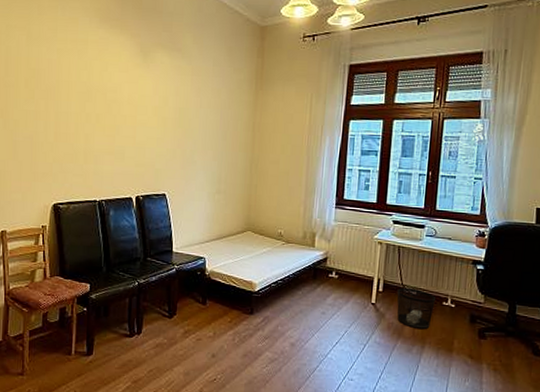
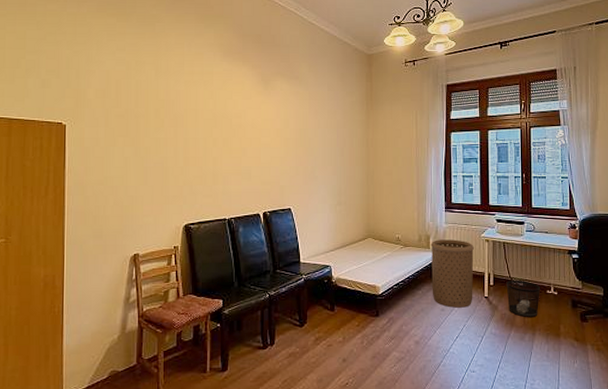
laundry basket: none [313,238,364,313] -> present [430,239,474,308]

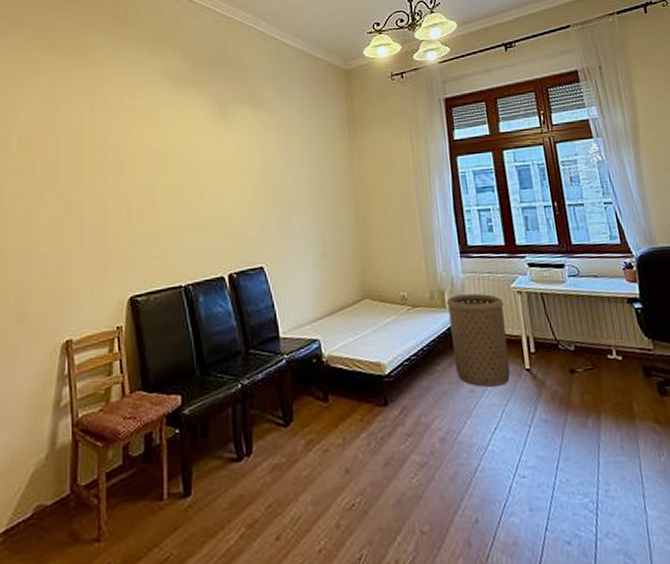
waste bin: present [506,280,540,318] -> none [551,343,601,395]

